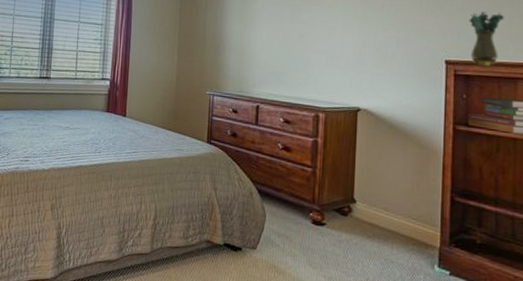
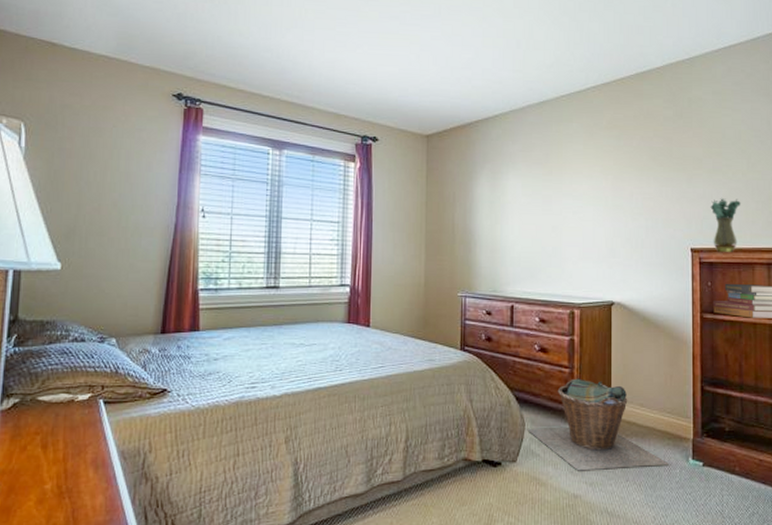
laundry basket: none [268,177,414,270] -> present [527,378,670,471]

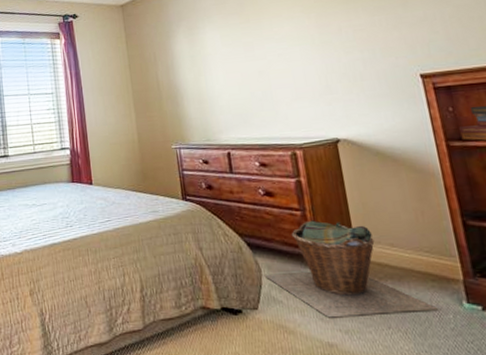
vase: present [710,198,741,253] -> none [435,15,478,75]

